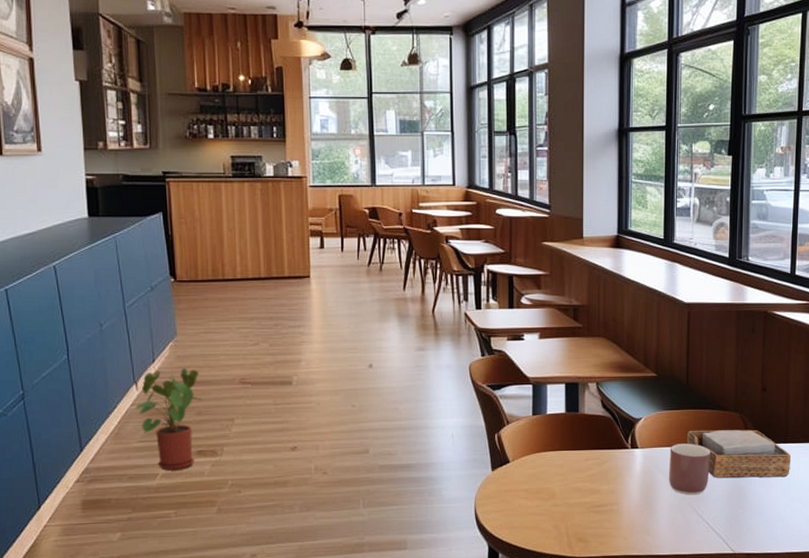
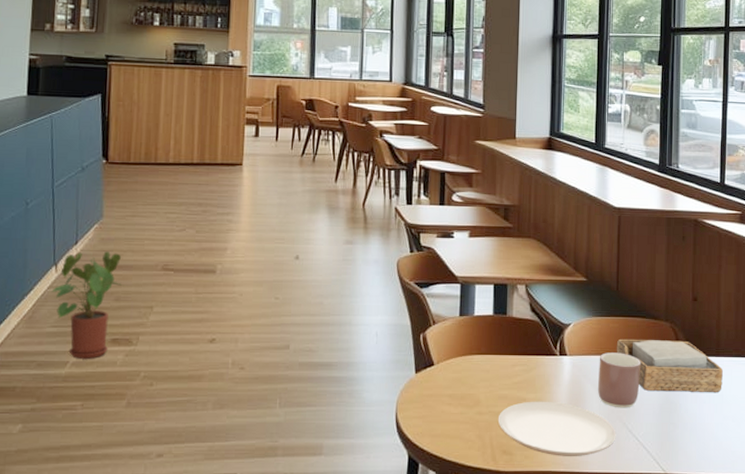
plate: none [572,491,687,542] -> present [497,401,616,456]

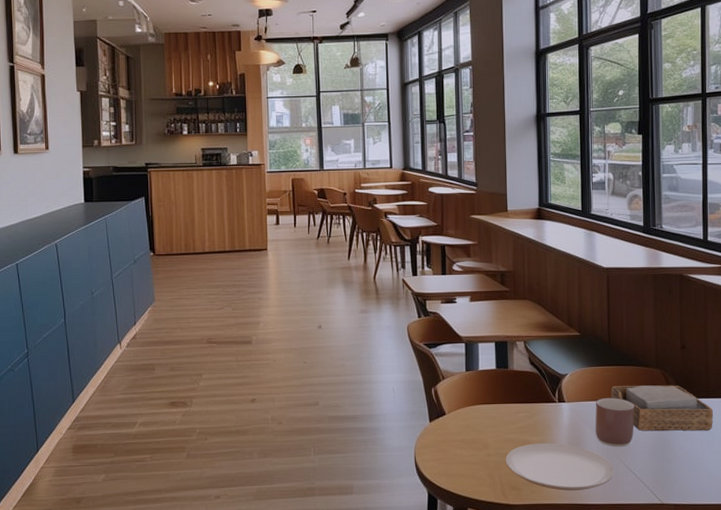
house plant: present [51,252,124,359] -> none [118,330,177,419]

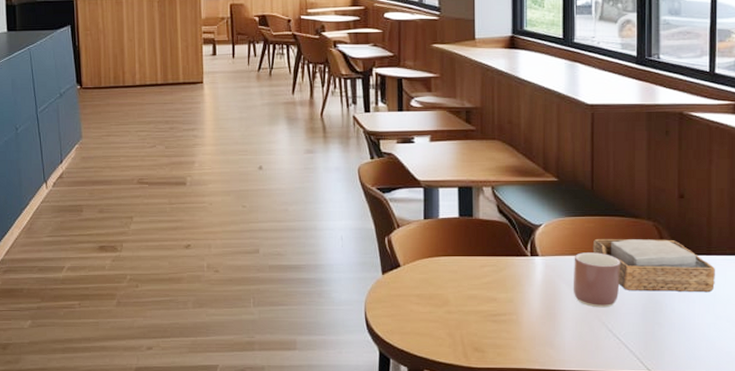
plate: present [505,443,615,491] -> none [468,301,595,354]

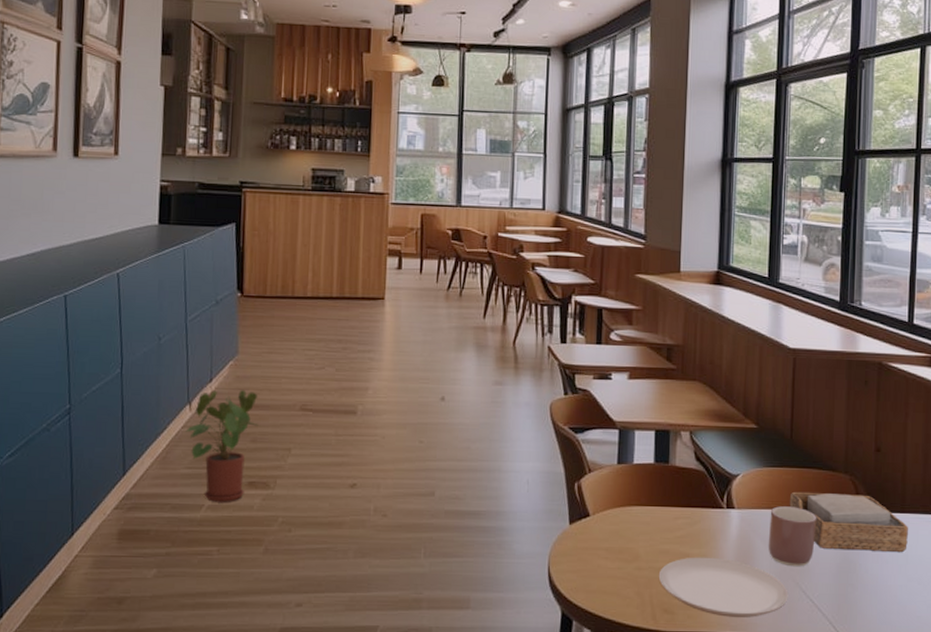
house plant: none [44,169,106,264] -> present [185,390,261,502]
plate: none [468,301,595,354] -> present [658,557,788,617]

